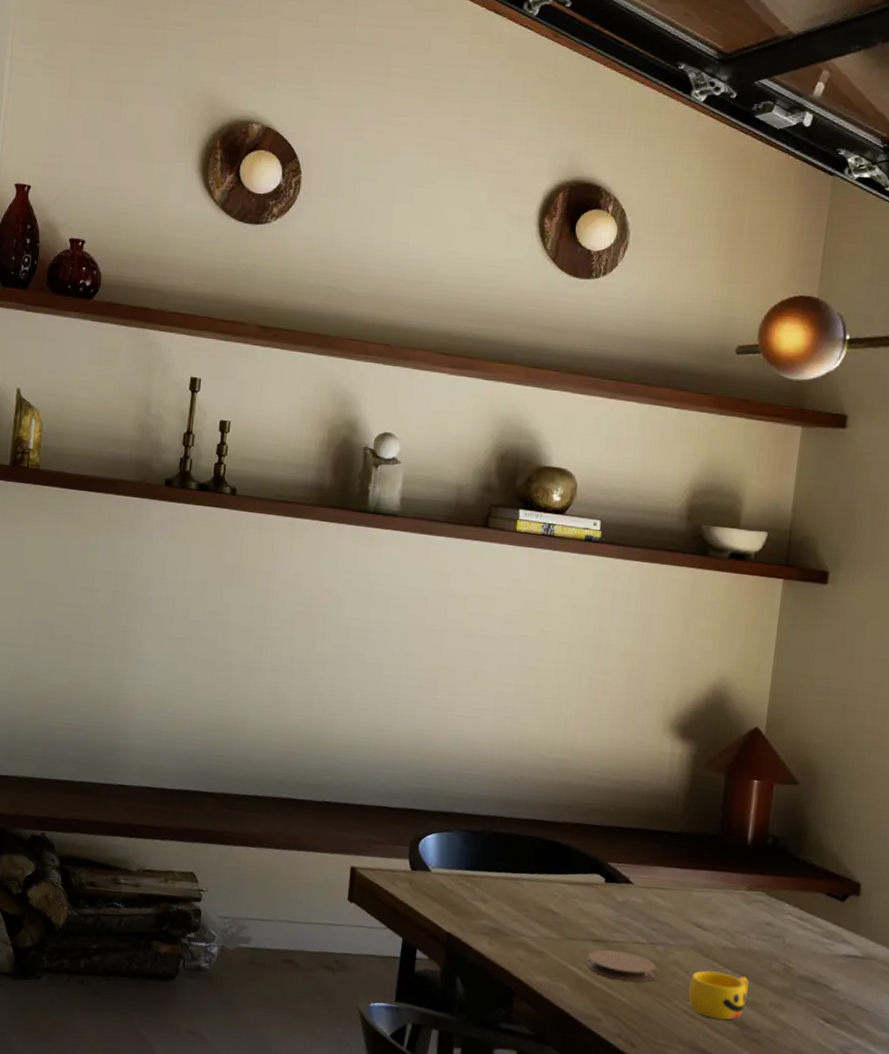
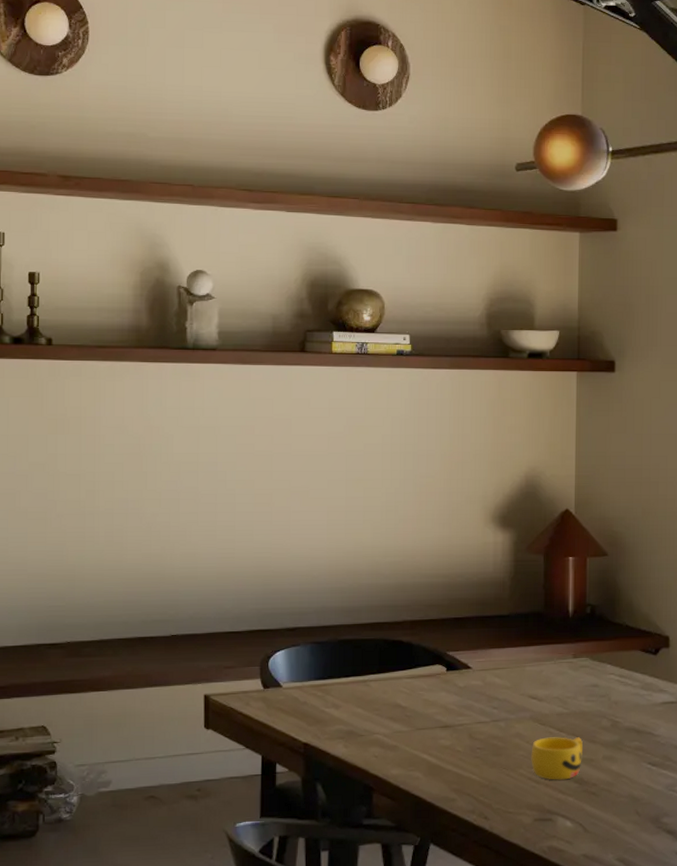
coaster: present [587,949,656,982] -> none [437,732,500,761]

